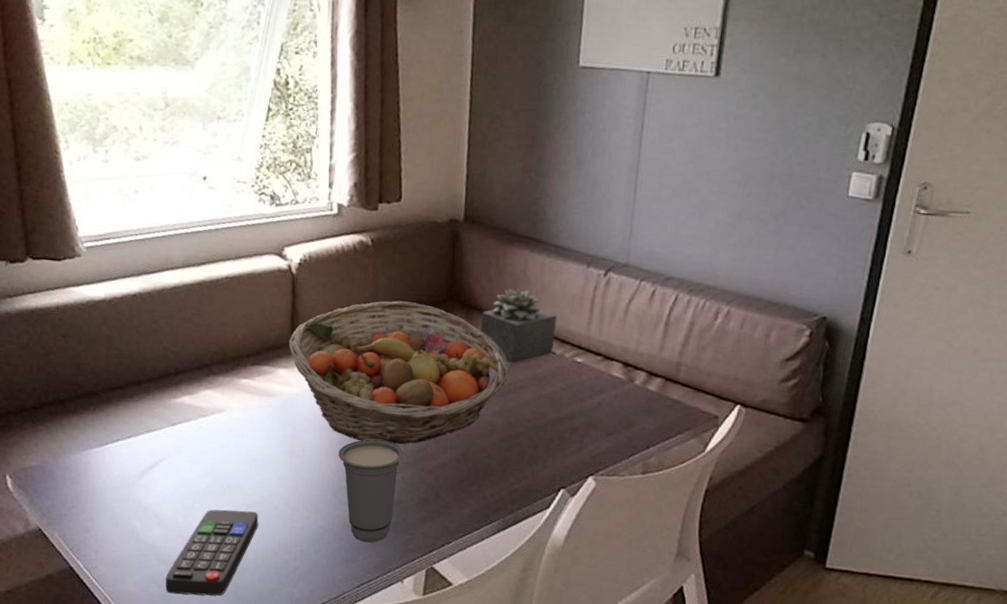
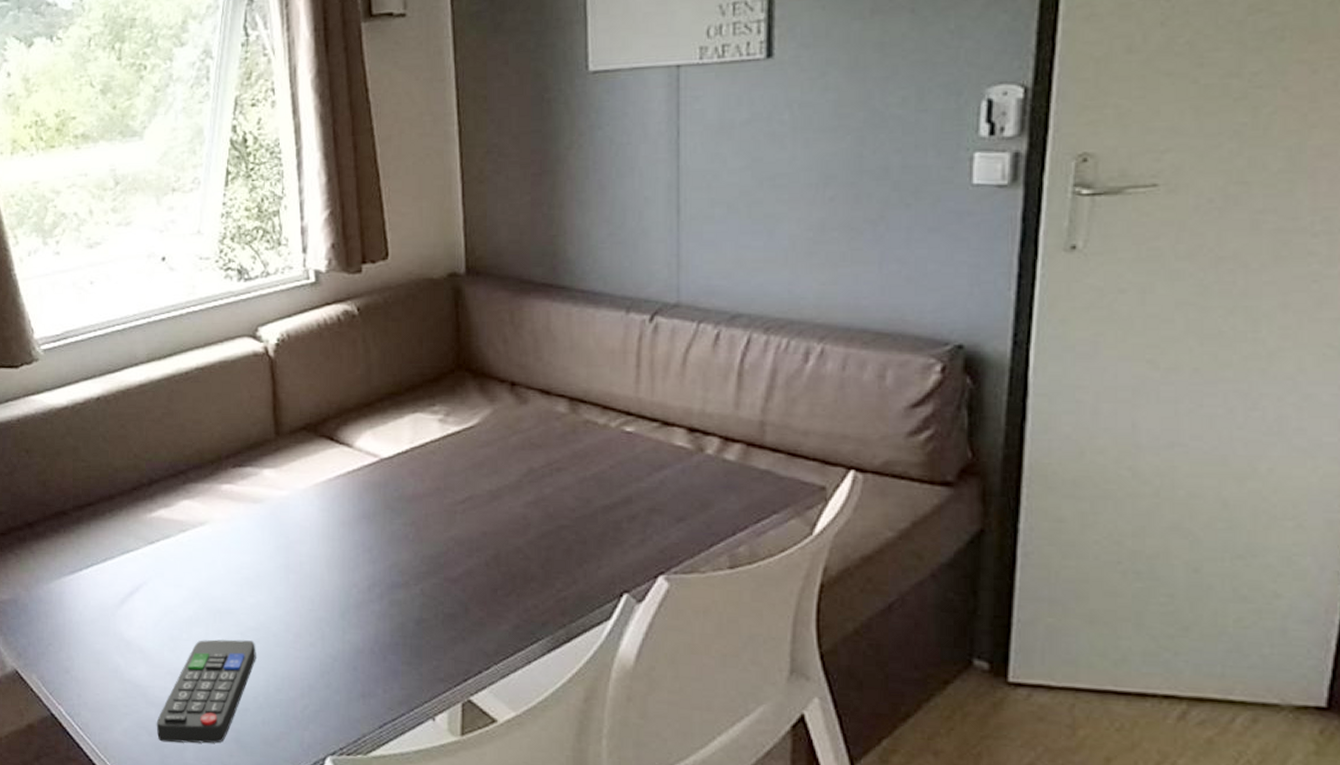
fruit basket: present [289,301,509,445] -> none [273,377,540,550]
cup: present [338,439,405,543] -> none [342,545,421,672]
succulent plant: present [480,289,557,364] -> none [499,348,595,441]

